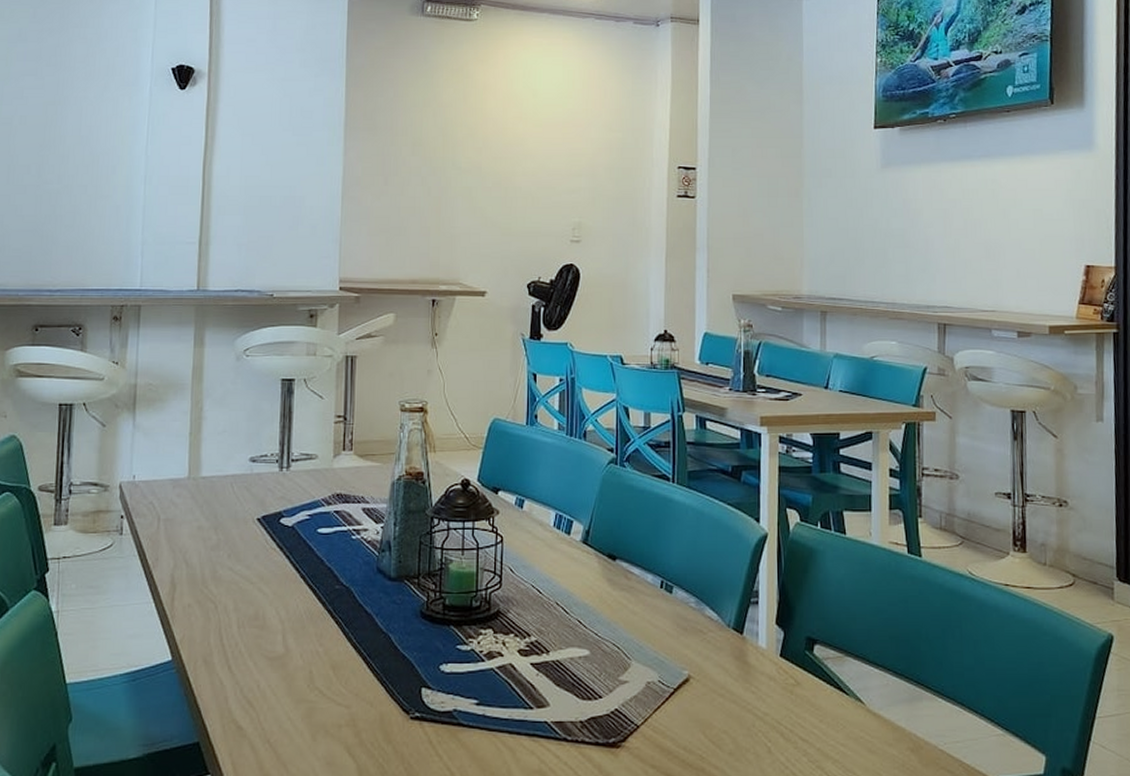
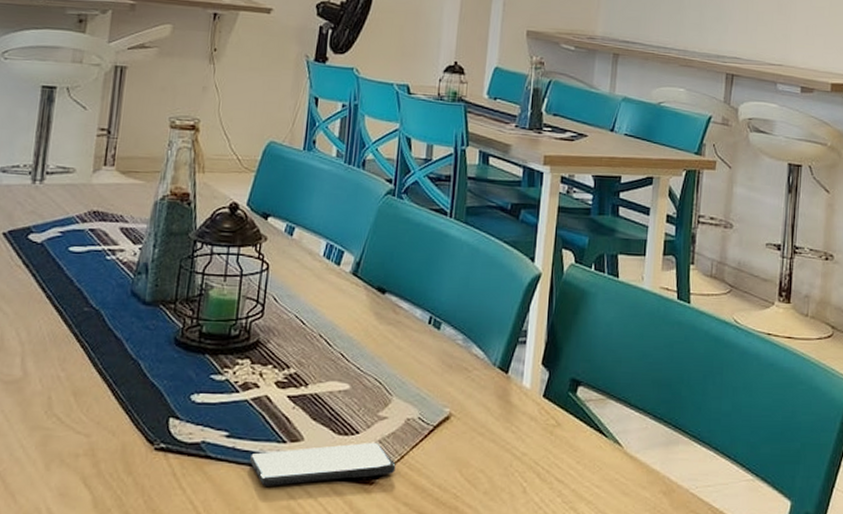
smartphone: none [500,706,640,751] -> present [250,442,396,486]

